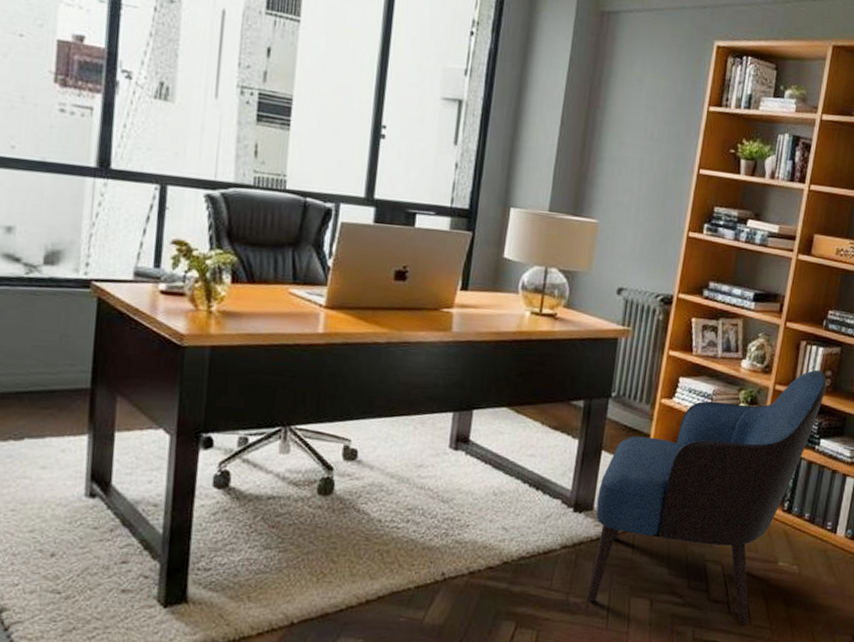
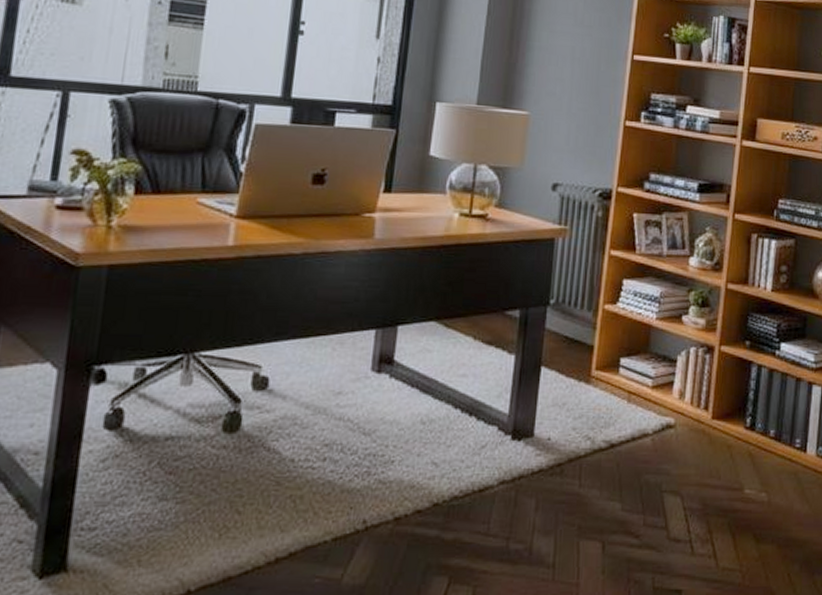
armchair: present [586,370,827,624] -> none [529,265,783,567]

